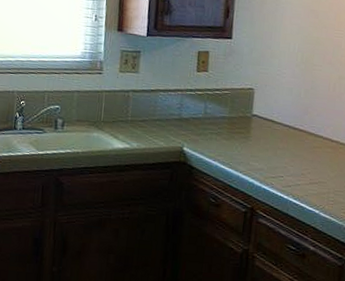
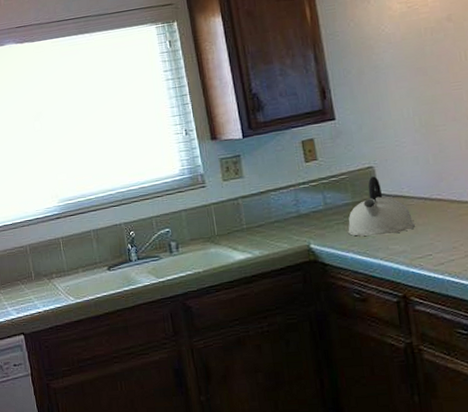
kettle: none [218,97,276,152] -> present [348,176,415,237]

